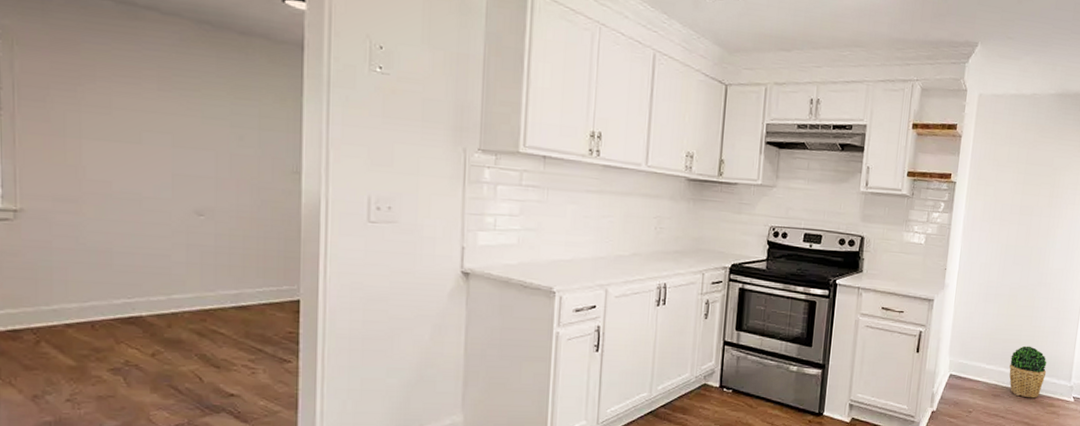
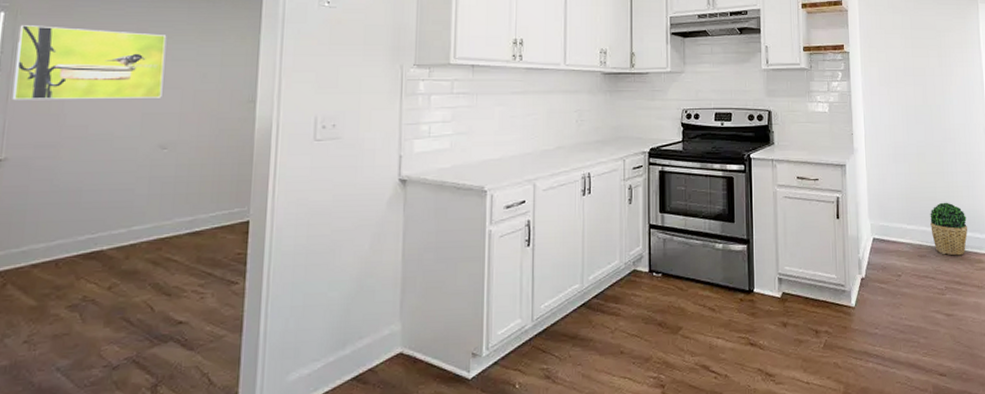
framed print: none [18,58,194,159] -> present [12,25,167,101]

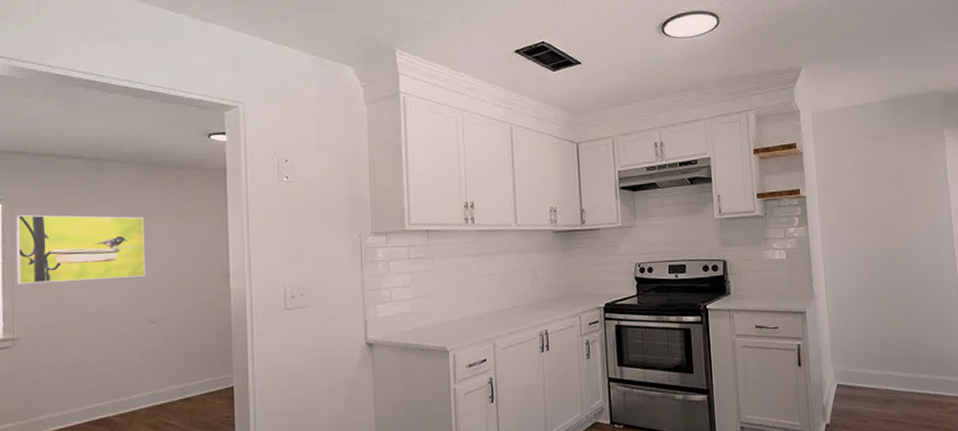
potted plant: present [930,202,968,256] -> none [897,345,938,400]

